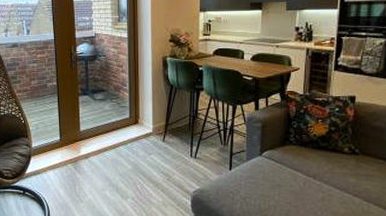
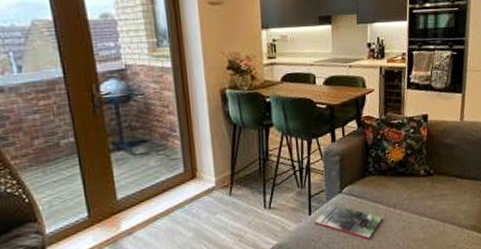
magazine: none [234,164,301,202] -> present [315,204,382,239]

